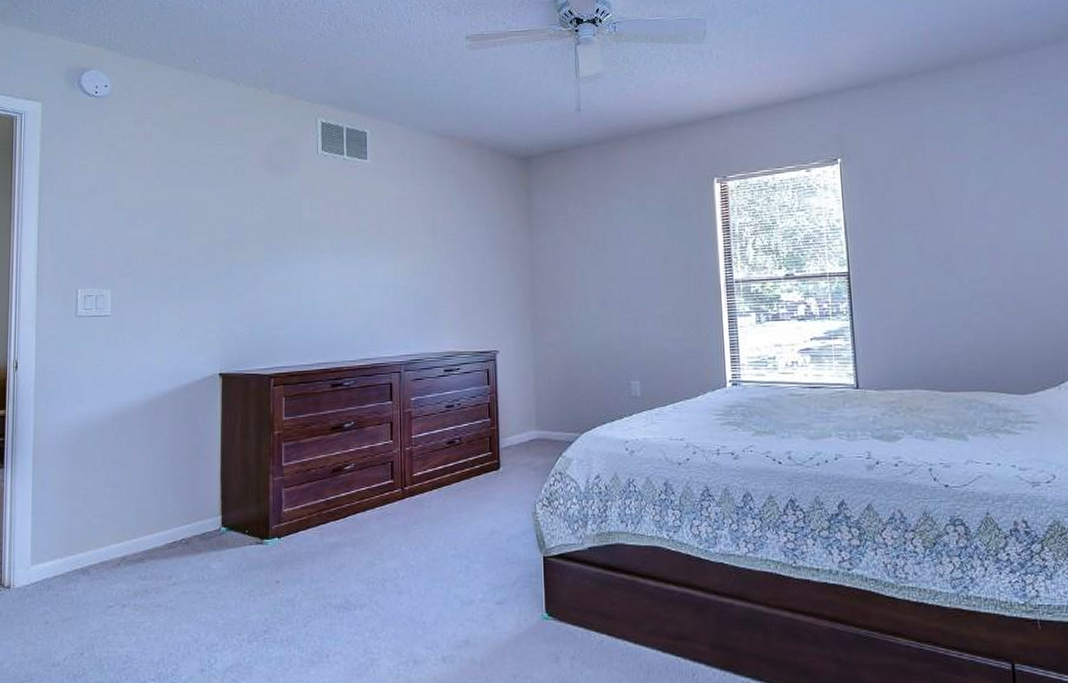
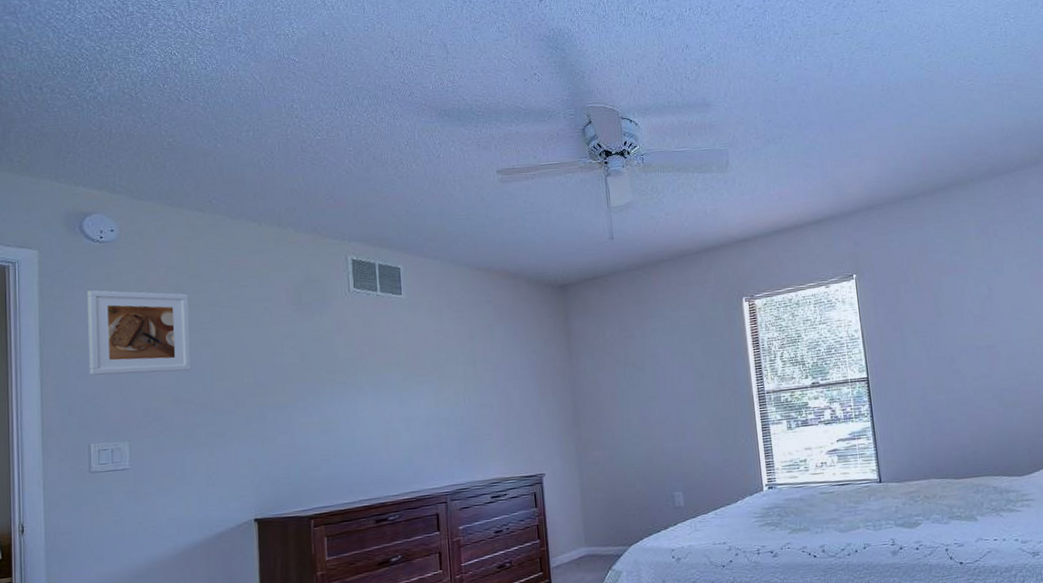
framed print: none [81,143,170,225] -> present [87,290,192,376]

